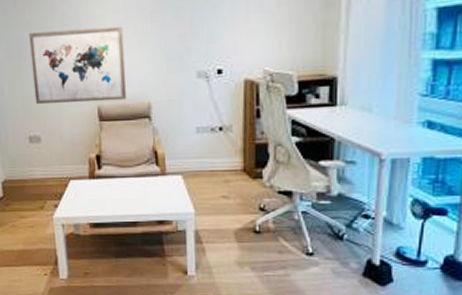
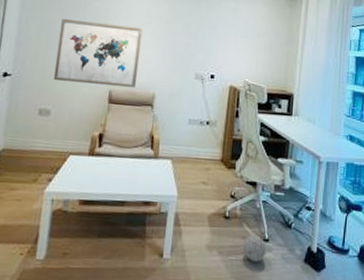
decorative ball: none [281,249,310,277] -> present [243,235,266,262]

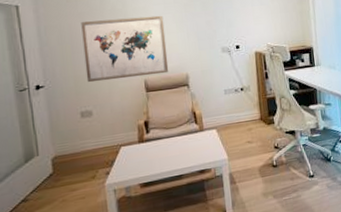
decorative ball: present [243,235,266,262] -> none [293,174,313,197]

